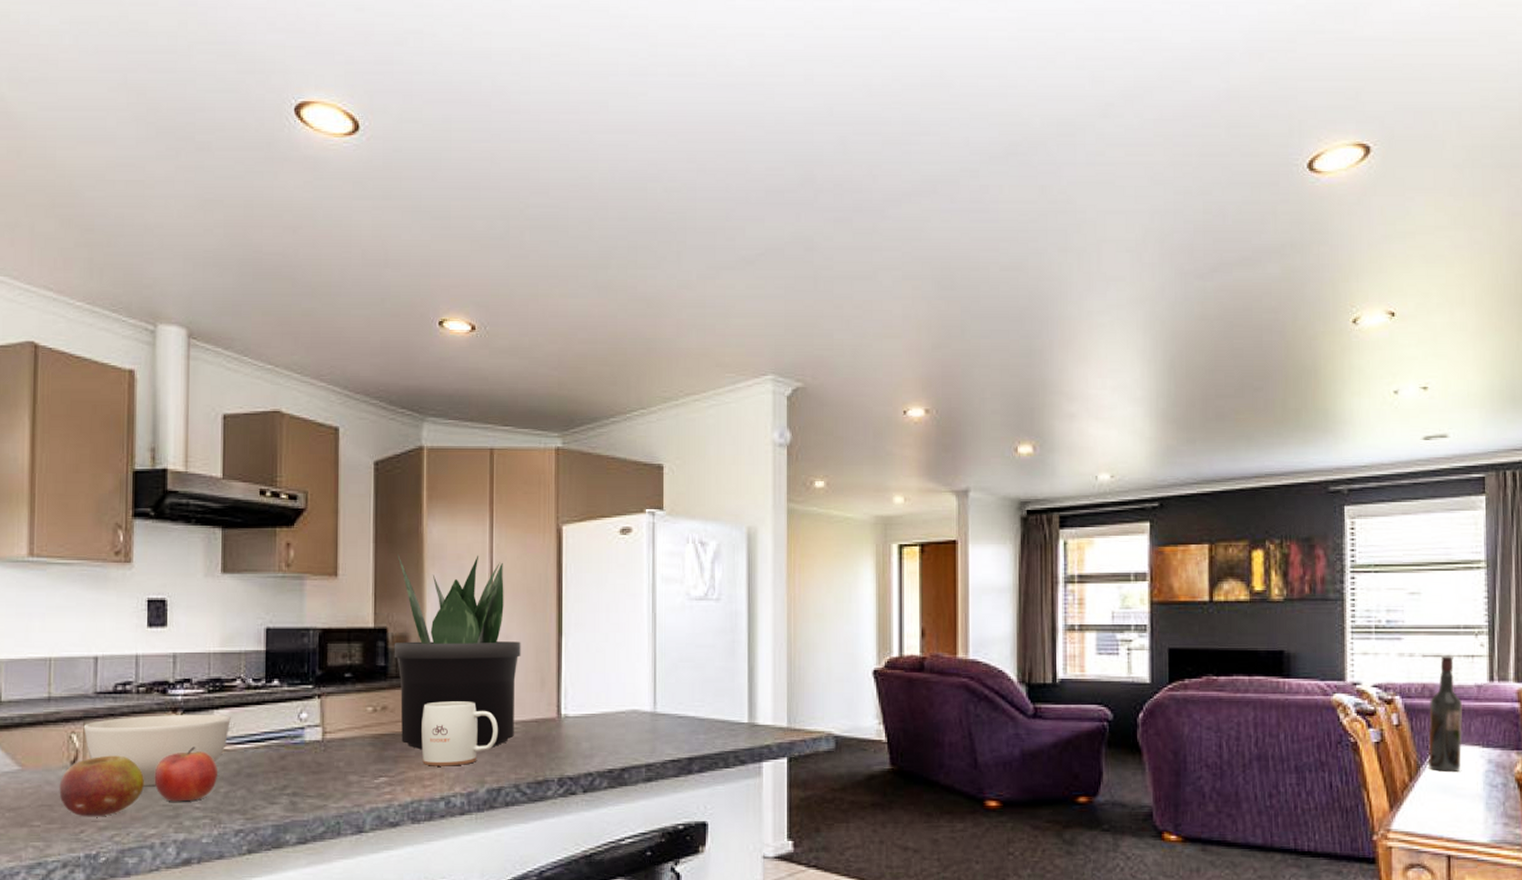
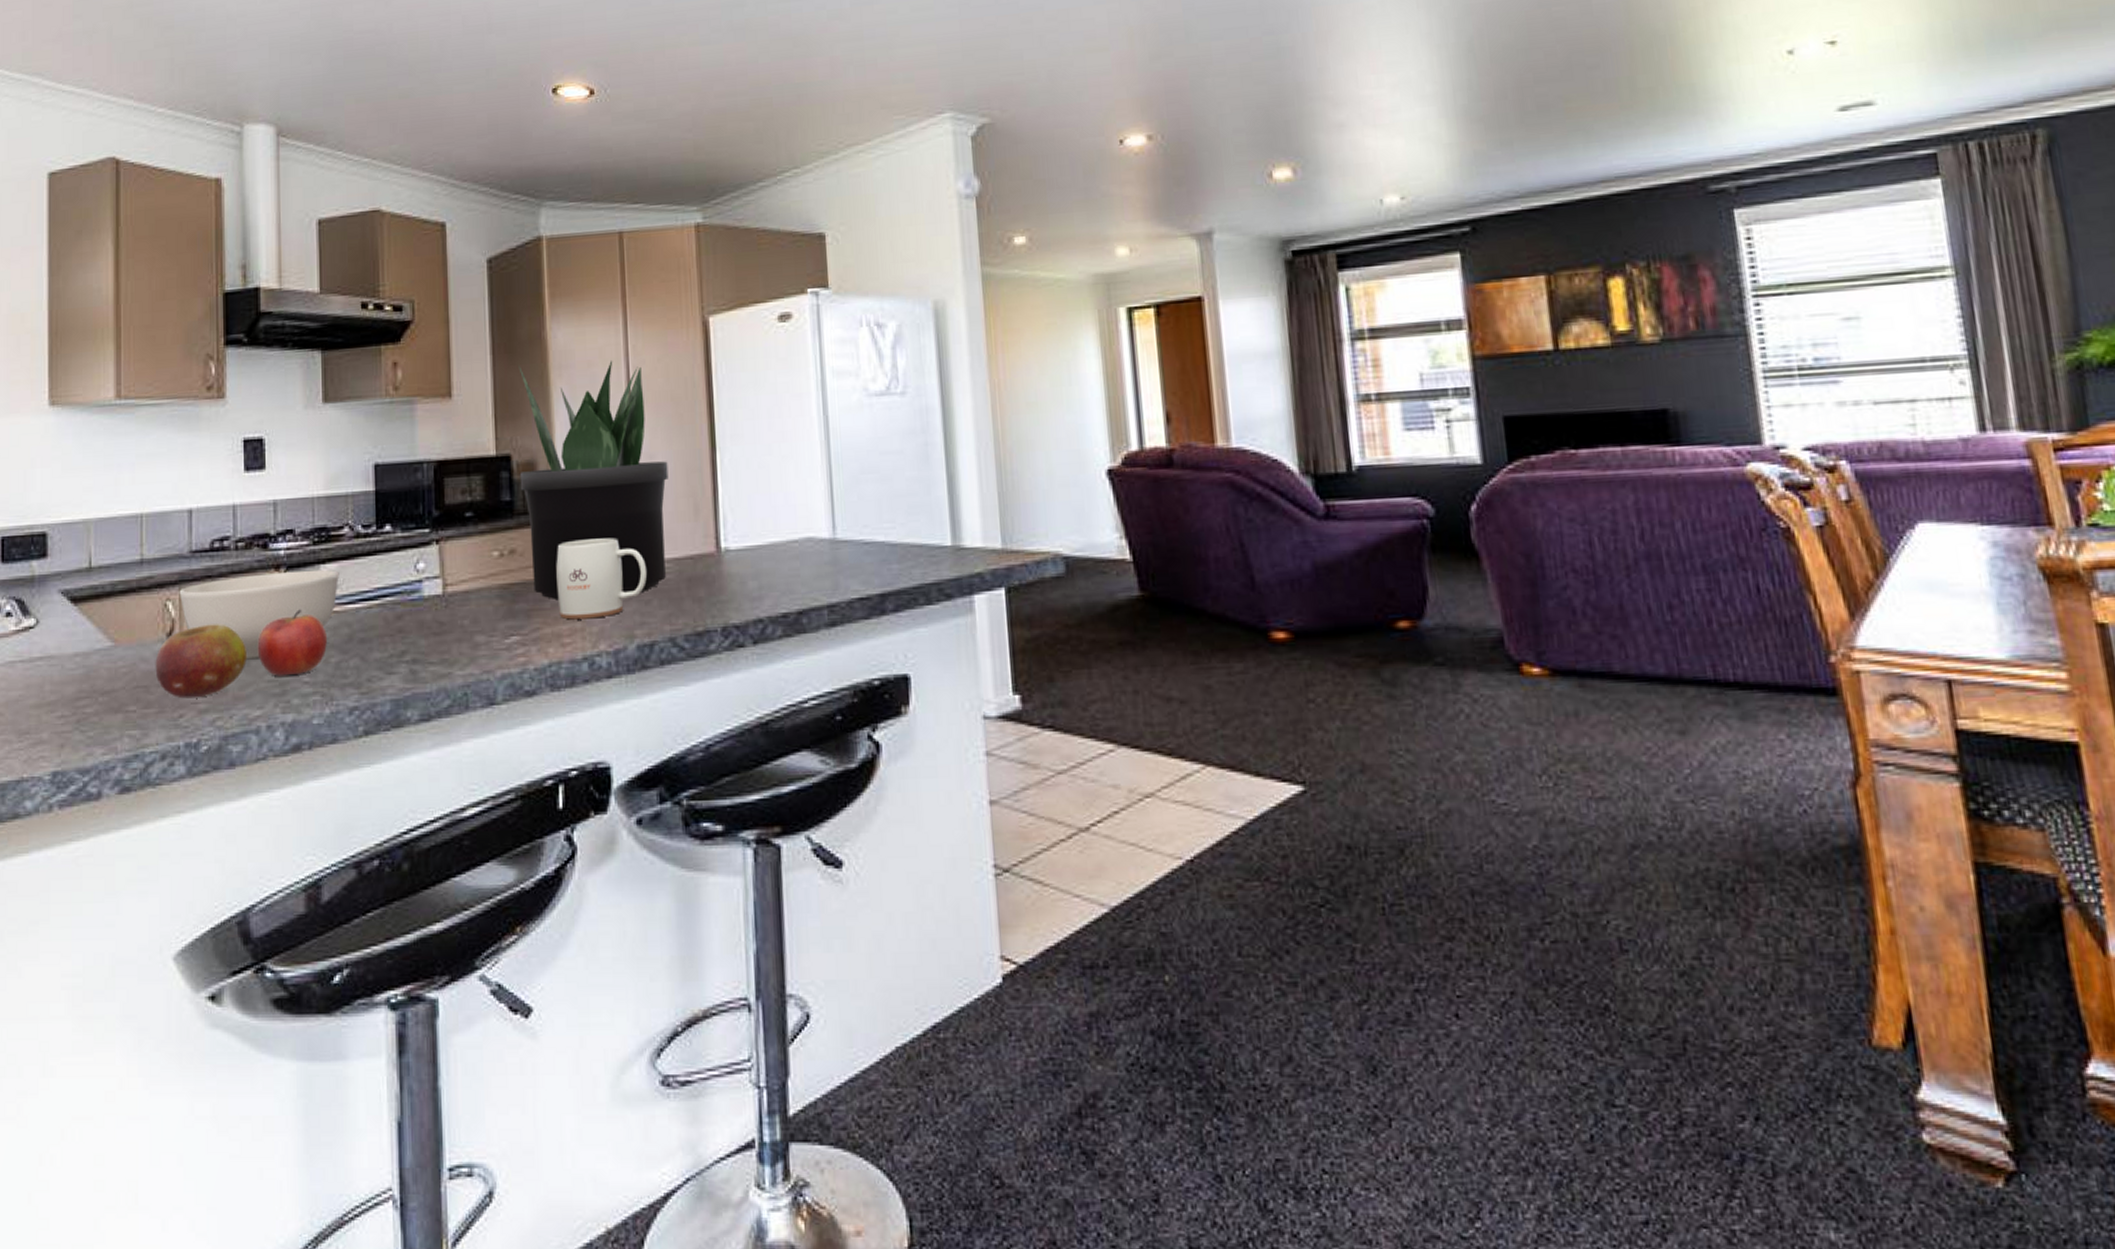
wine bottle: present [1428,657,1463,771] -> none [1891,401,1952,562]

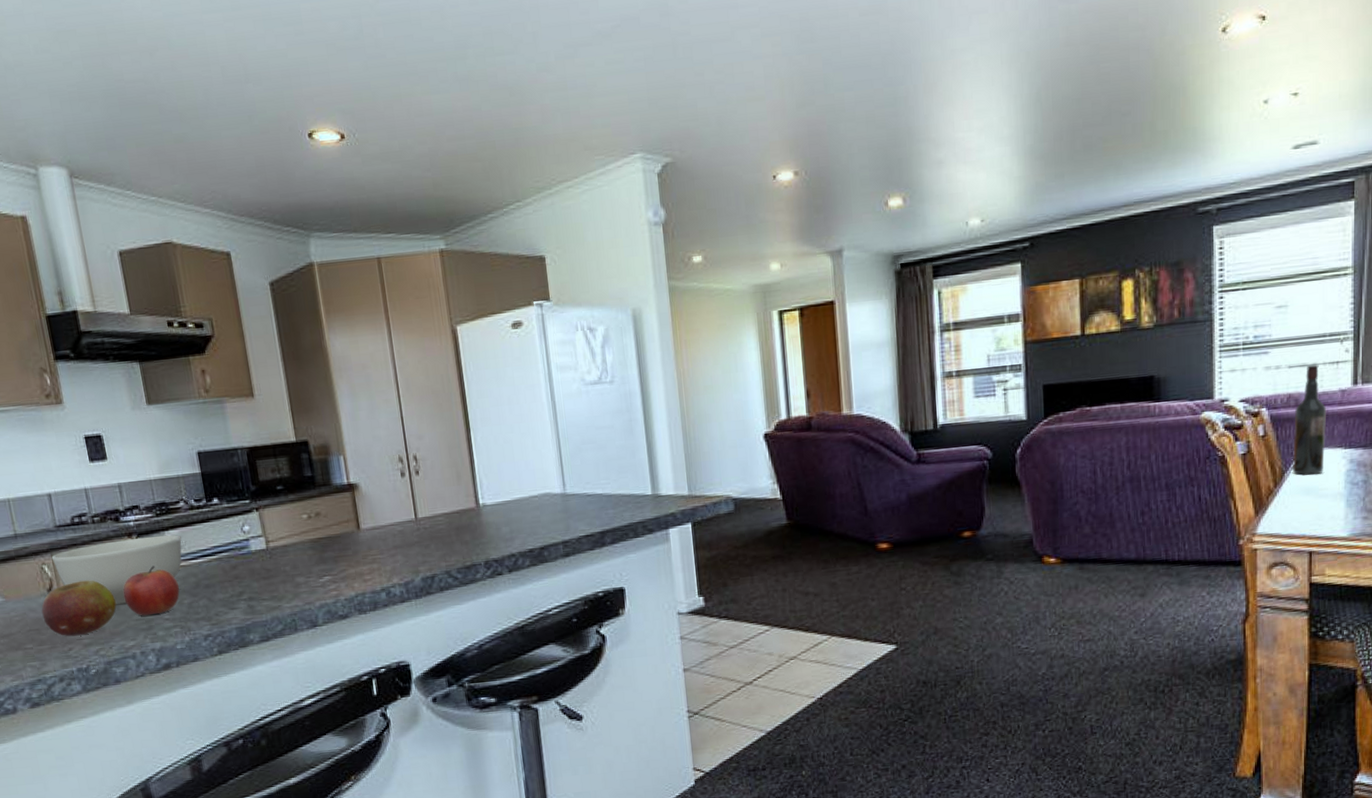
planter: present [518,361,669,601] -> none [306,363,439,549]
mug: present [556,537,648,620] -> none [352,500,425,563]
wine bottle: none [1891,401,1952,562] -> present [1293,365,1327,475]

